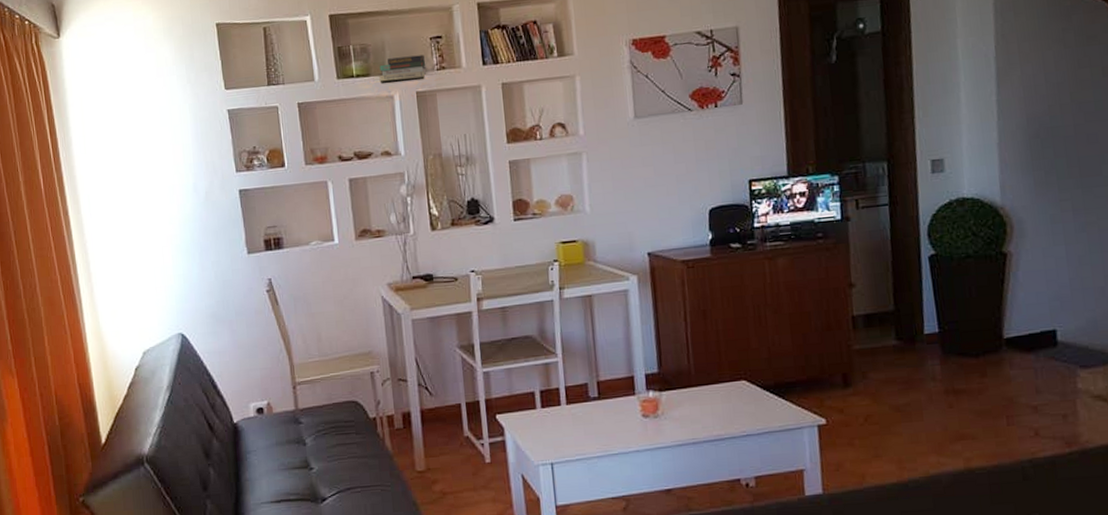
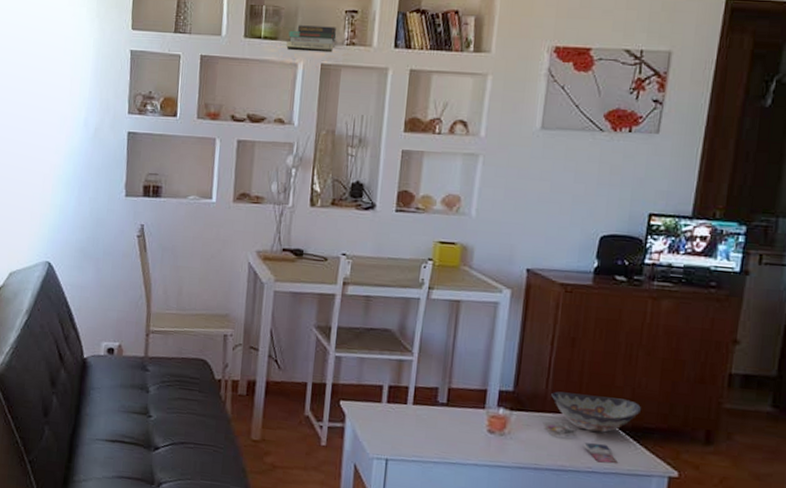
magazine: none [692,393,770,425] -> present [543,421,619,465]
decorative bowl: none [694,359,780,397] -> present [551,391,642,433]

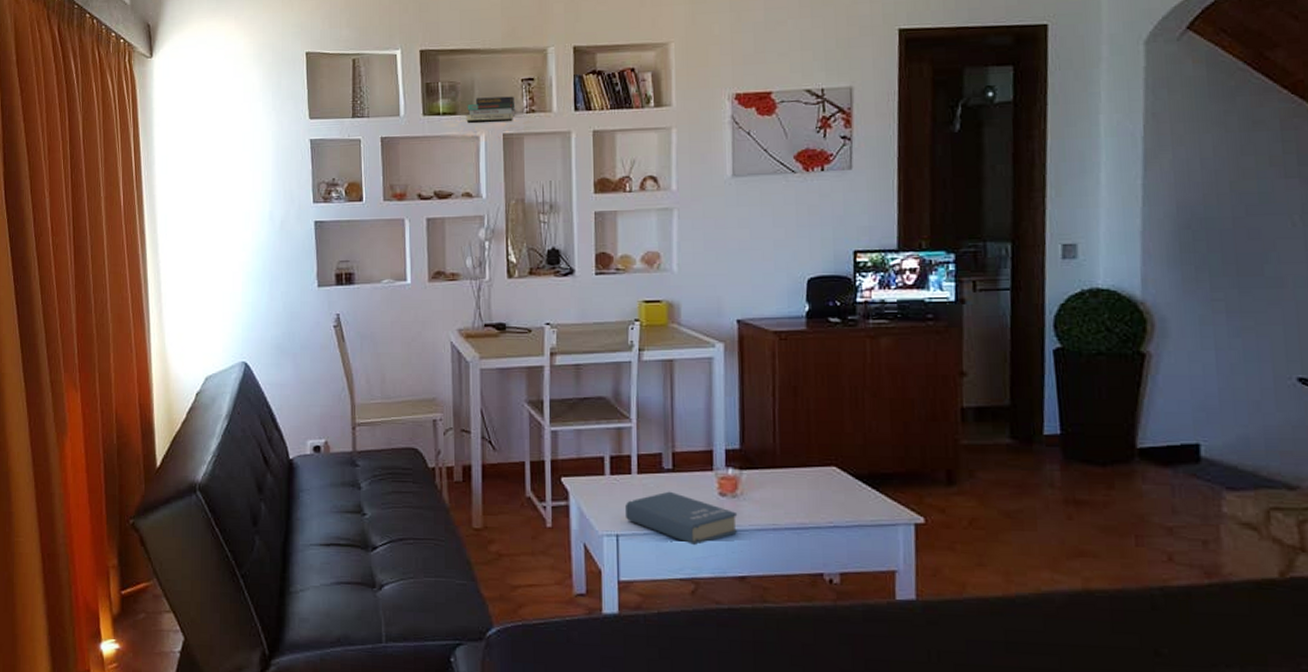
book: none [397,423,503,477] -> present [626,491,738,546]
magazine: present [543,421,619,465] -> none [775,476,861,516]
decorative bowl: present [551,391,642,433] -> none [780,444,876,483]

